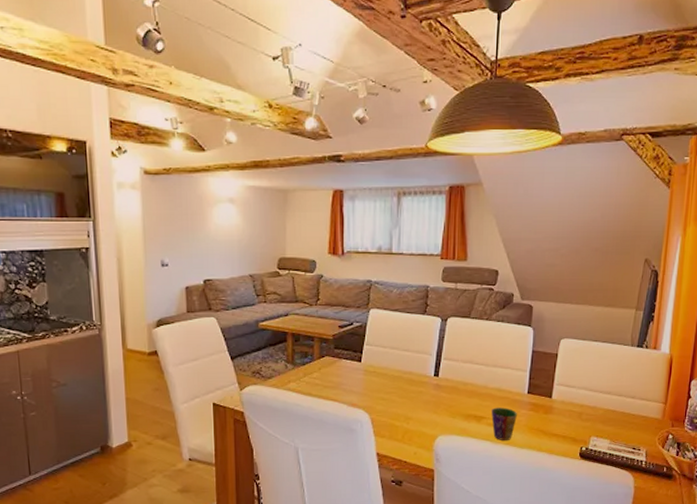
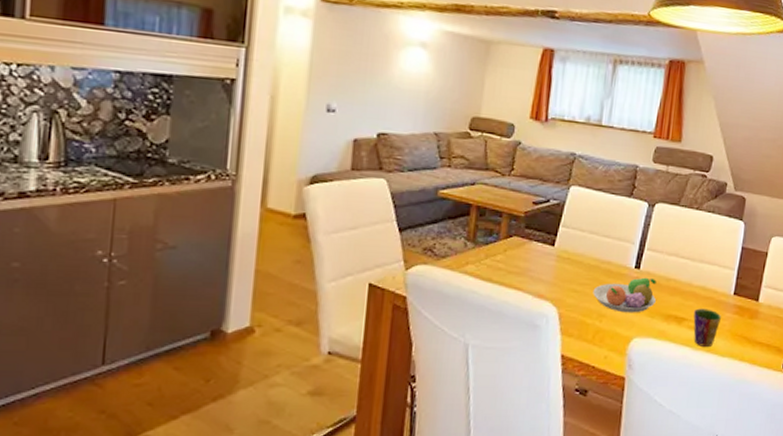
fruit bowl: none [399,383,455,415] -> present [593,277,656,313]

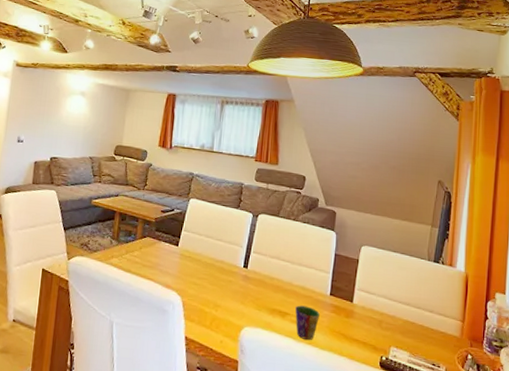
fruit bowl: present [593,277,656,313] -> none [209,275,262,306]

